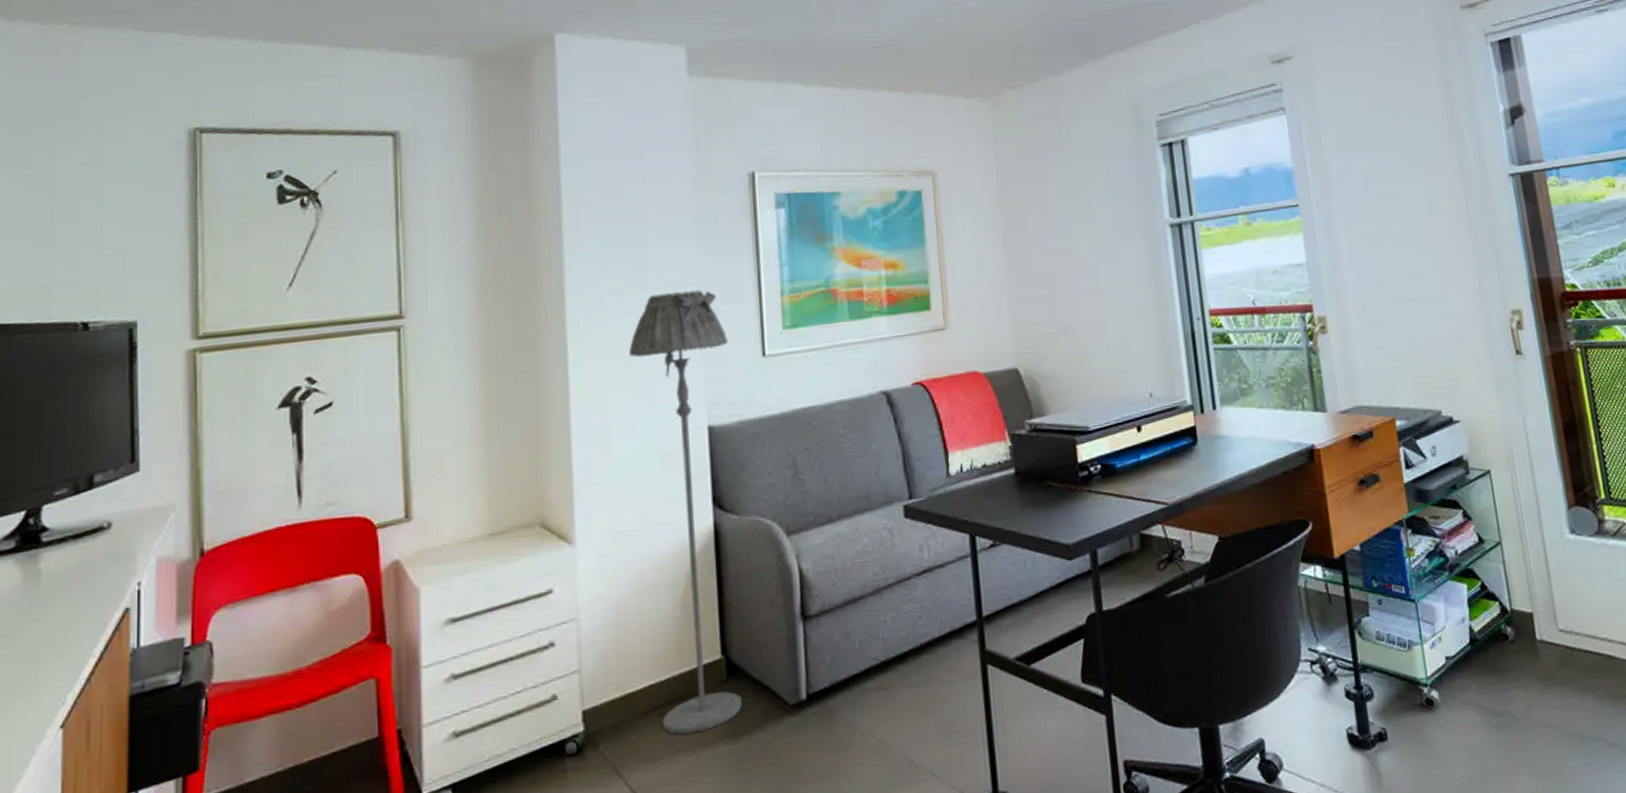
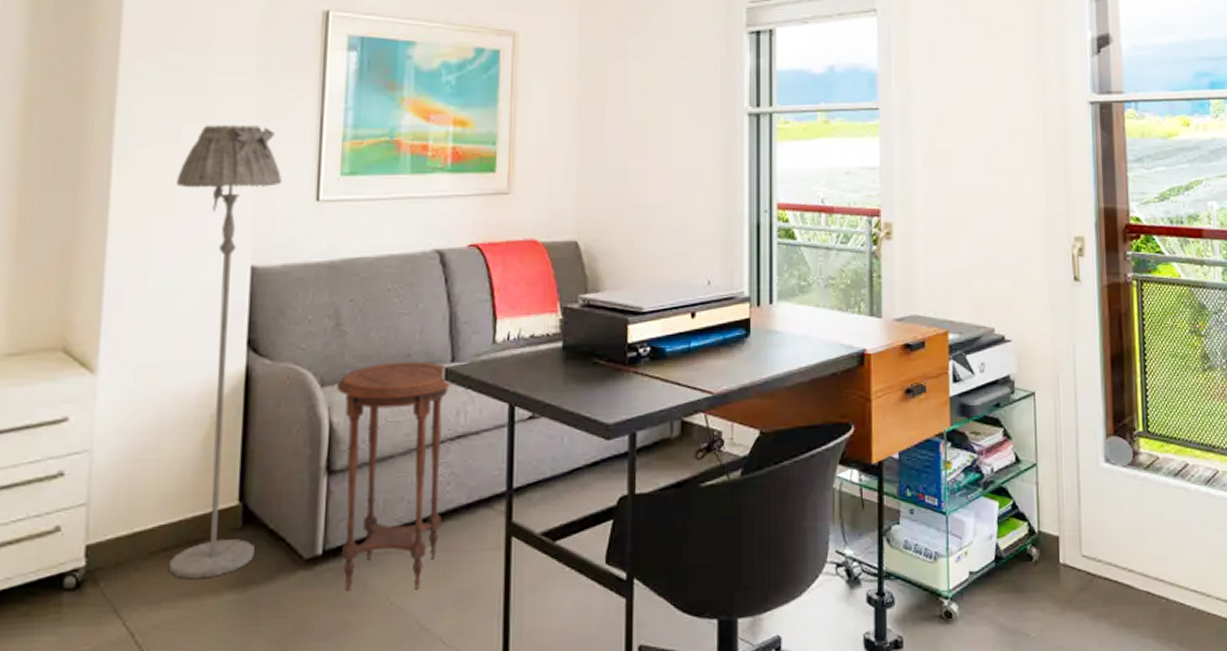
side table: none [802,501,918,732] -> present [337,361,455,590]

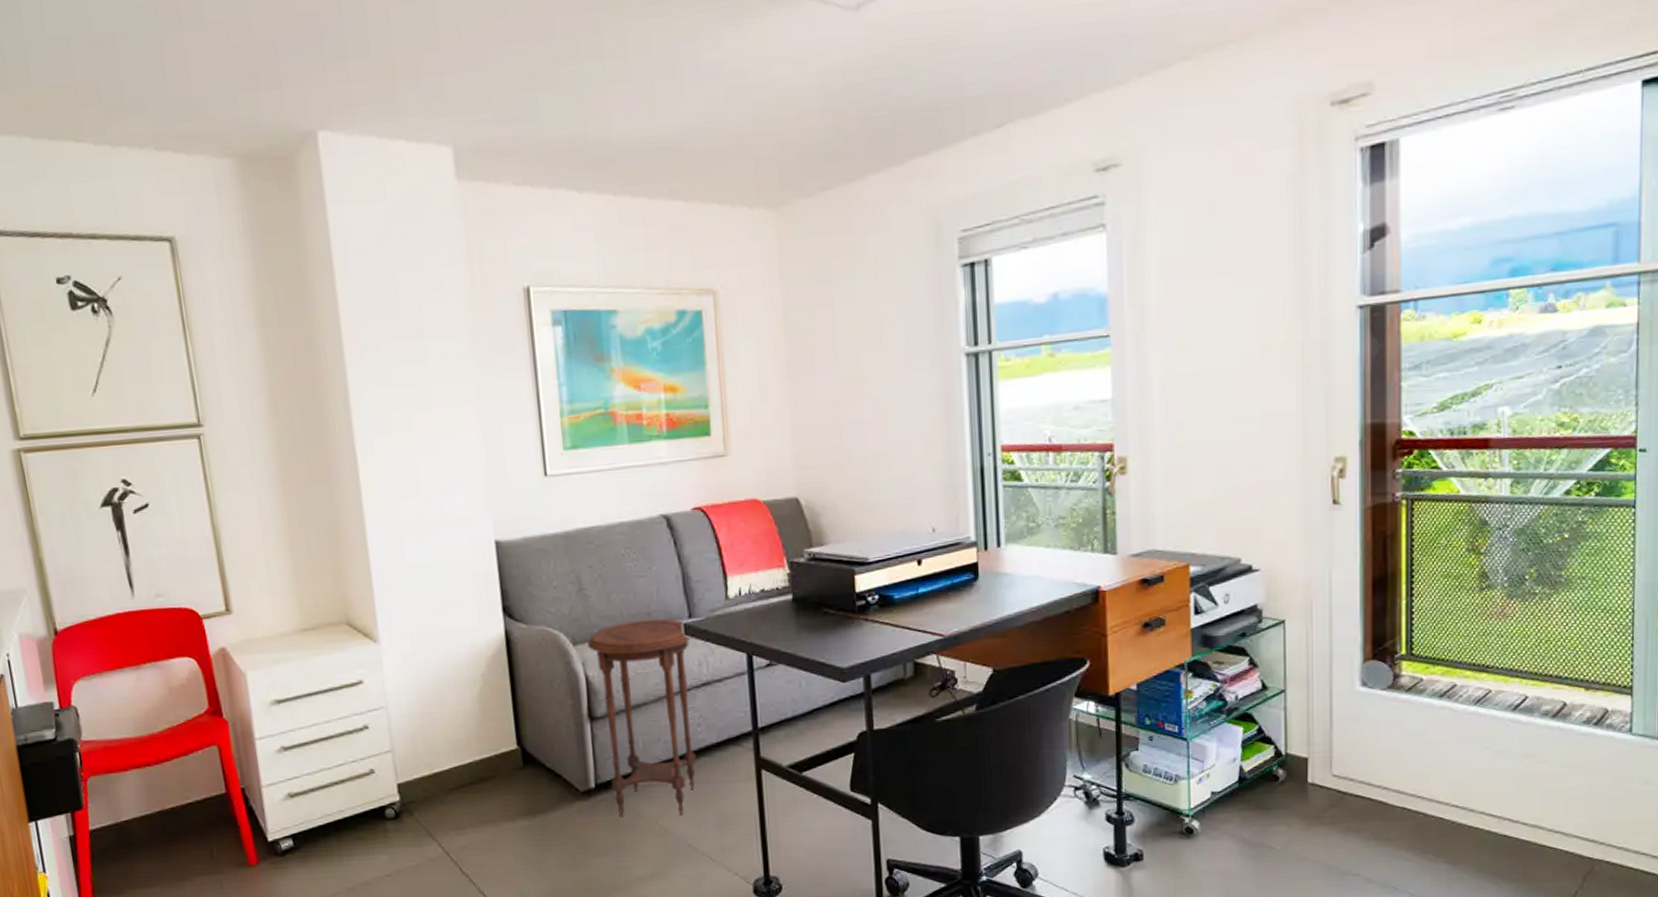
floor lamp: present [168,124,282,579] -> none [416,408,537,810]

